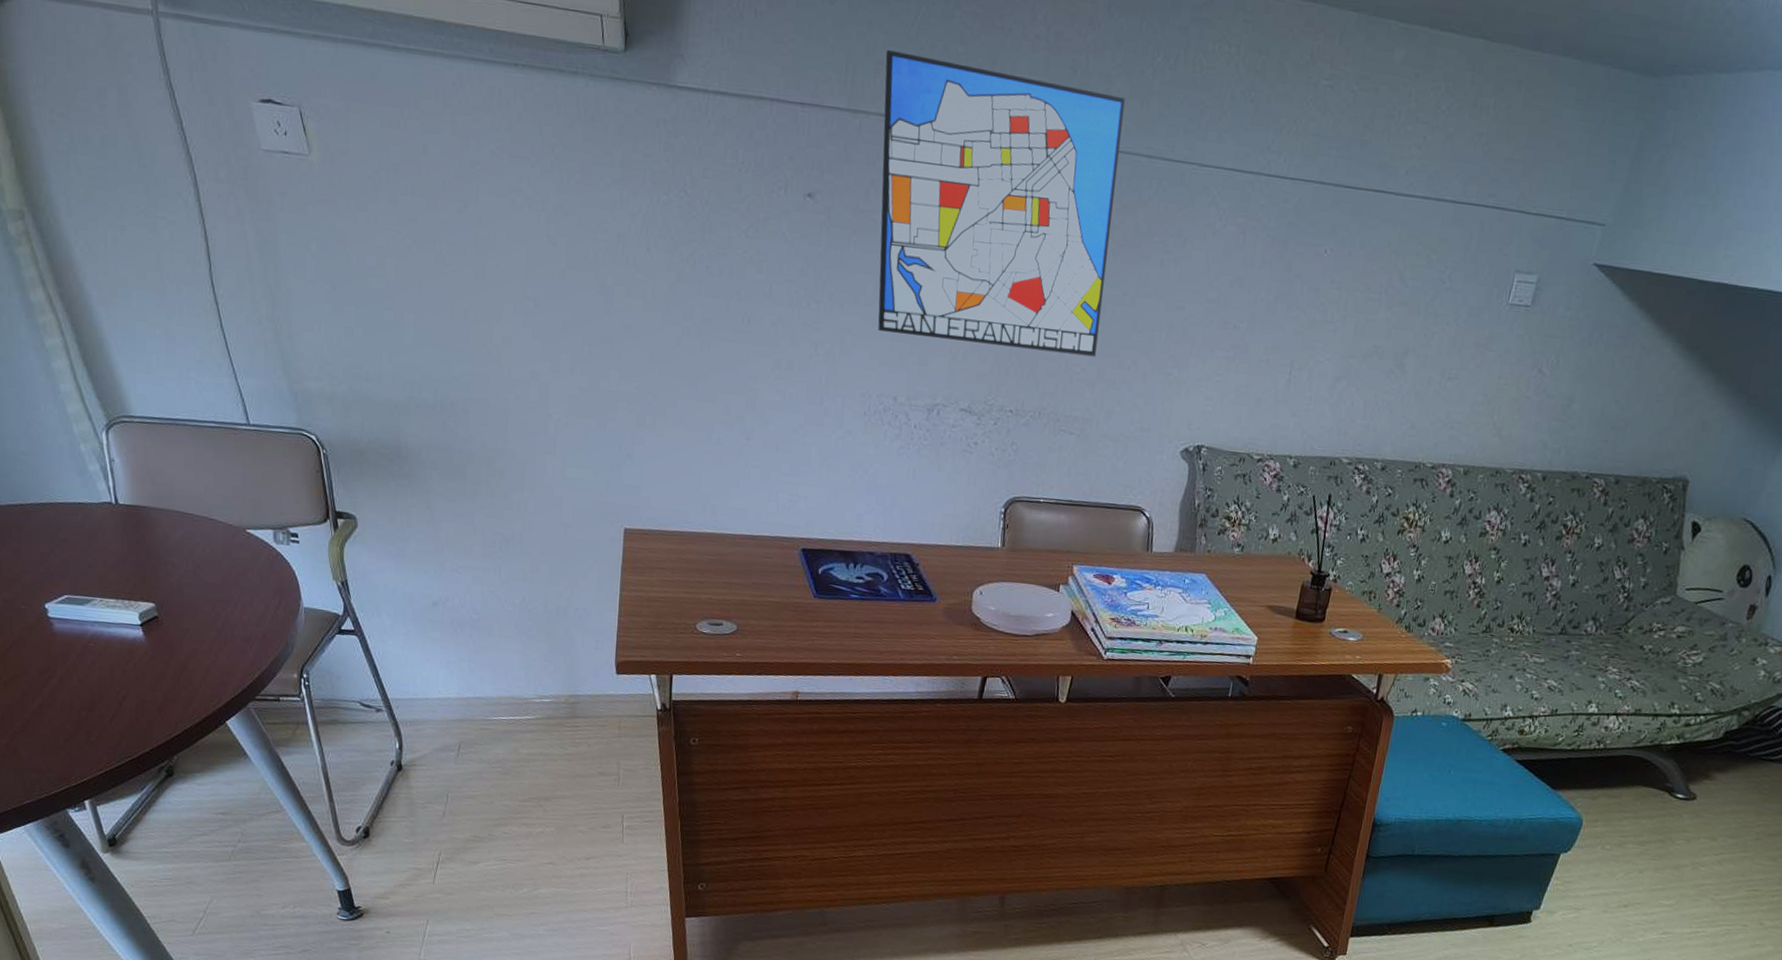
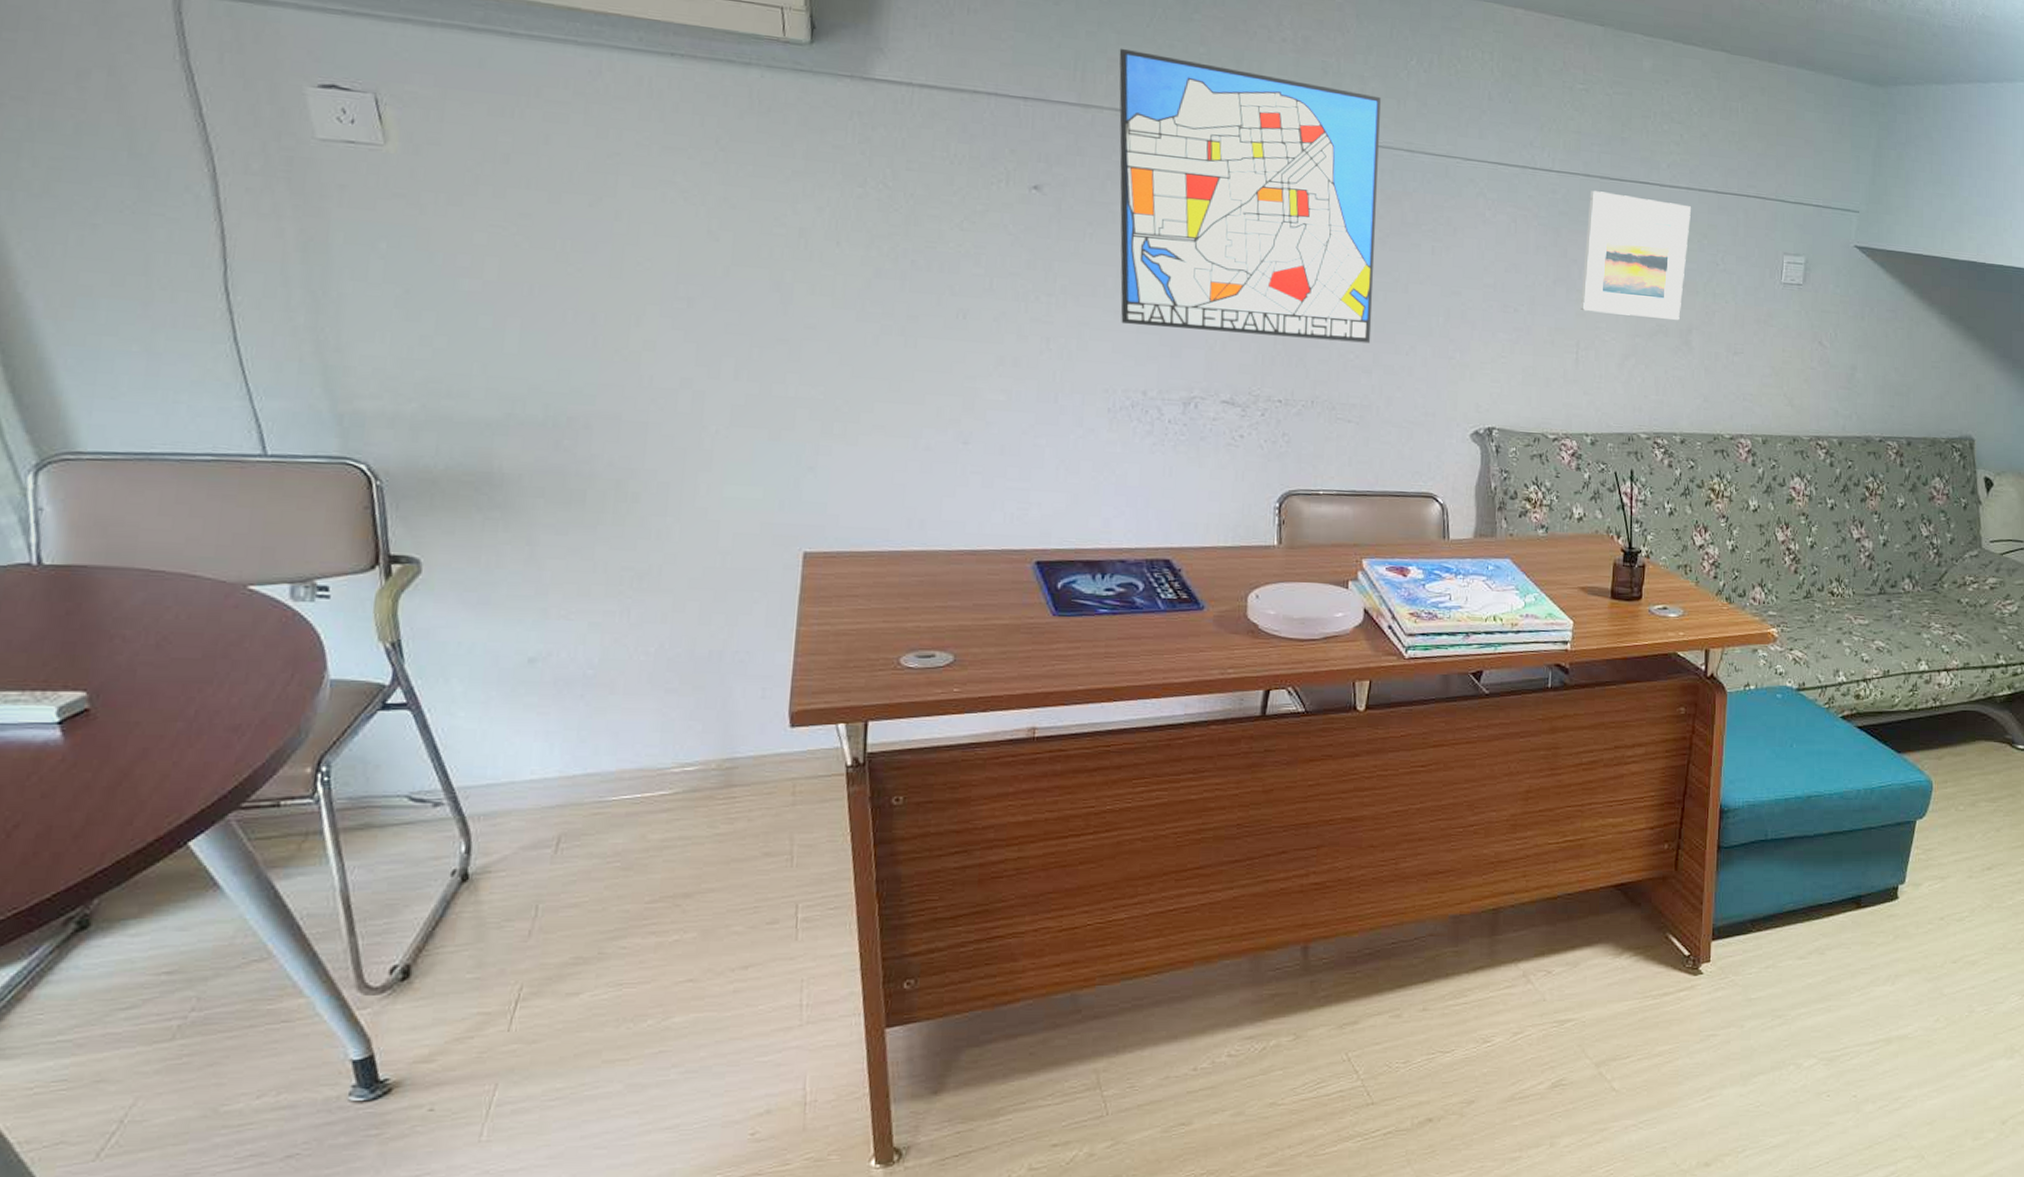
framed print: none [1299,200,1424,342] -> present [1581,190,1691,321]

